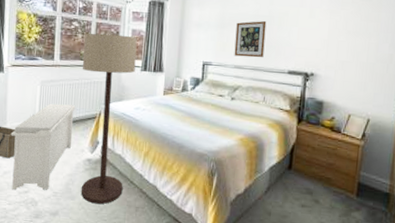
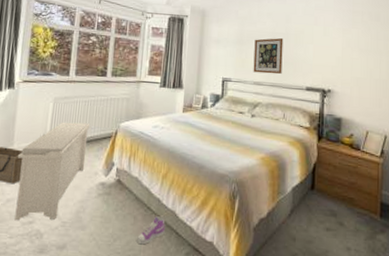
floor lamp: present [80,33,137,205] -> none [92,48,157,235]
sneaker: none [121,190,147,213] -> present [137,216,165,244]

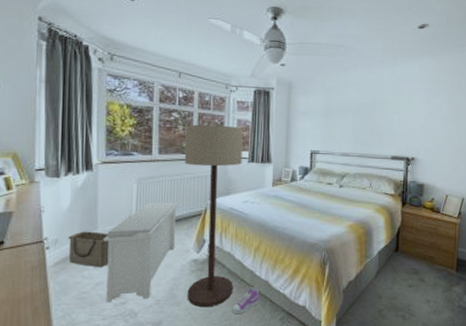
floor lamp: none [92,48,157,235] -> present [184,124,243,308]
wall art: present [253,37,284,75] -> none [340,108,370,145]

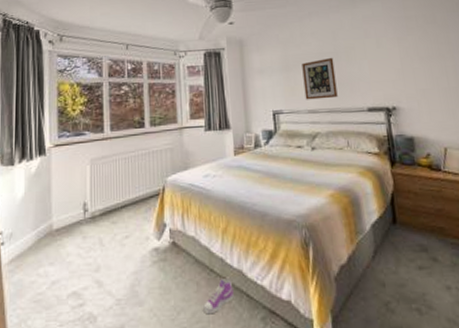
basket: present [68,231,110,268] -> none [22,221,64,264]
bench: present [103,202,178,303] -> none [57,183,134,305]
floor lamp: present [184,124,243,308] -> none [136,93,202,307]
wall art: none [340,108,370,145] -> present [302,57,338,100]

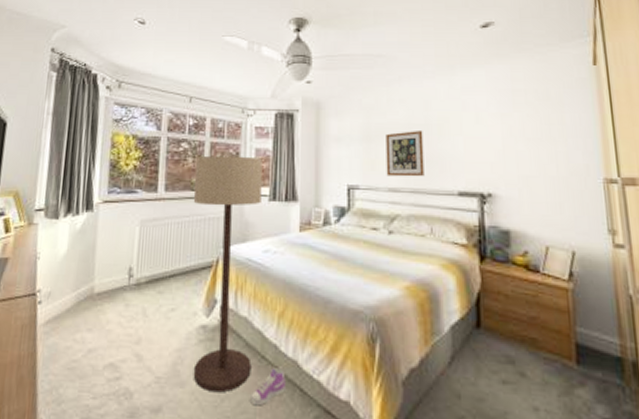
floor lamp: none [136,93,202,307] -> present [193,155,263,393]

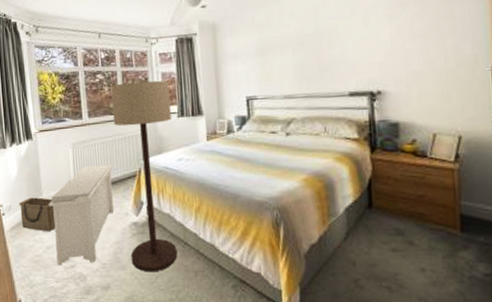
basket: none [60,283,106,330] -> present [18,197,56,232]
bench: none [98,249,185,377] -> present [48,165,115,266]
sneaker: present [250,368,286,405] -> none [179,251,207,279]
wall art: present [386,129,424,177] -> none [278,39,317,85]

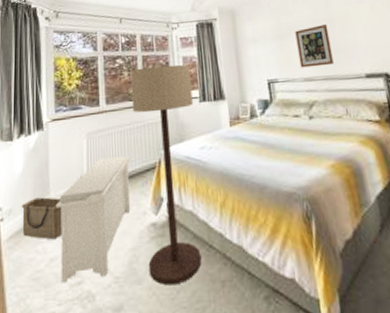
wall art: none [278,39,317,85] -> present [295,23,334,68]

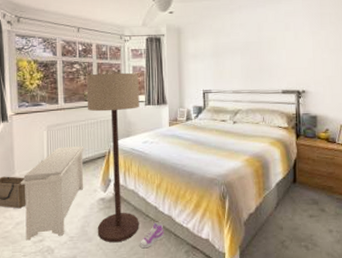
sneaker: none [203,255,235,292] -> present [140,222,164,248]
wall art: present [295,23,334,68] -> none [230,46,258,82]

